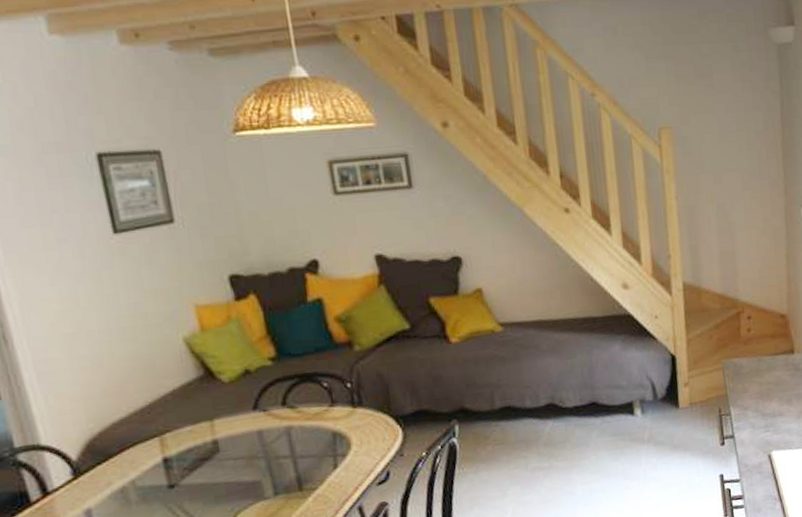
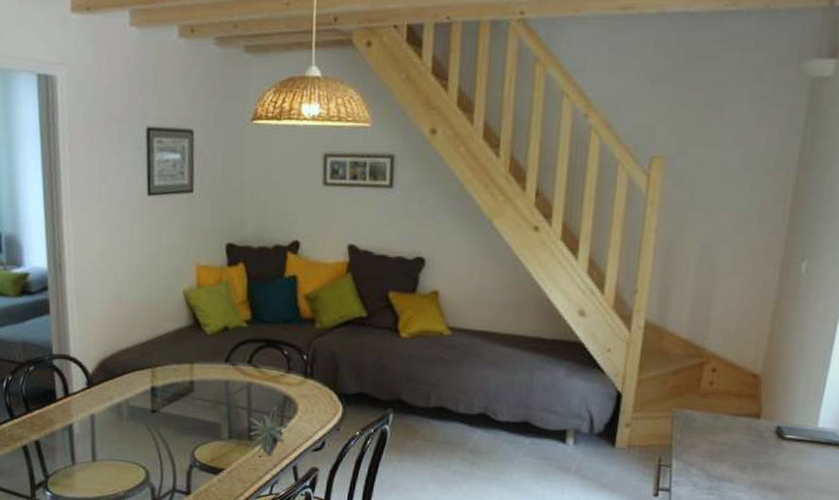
succulent plant: none [295,445,345,507] -> present [246,405,289,458]

